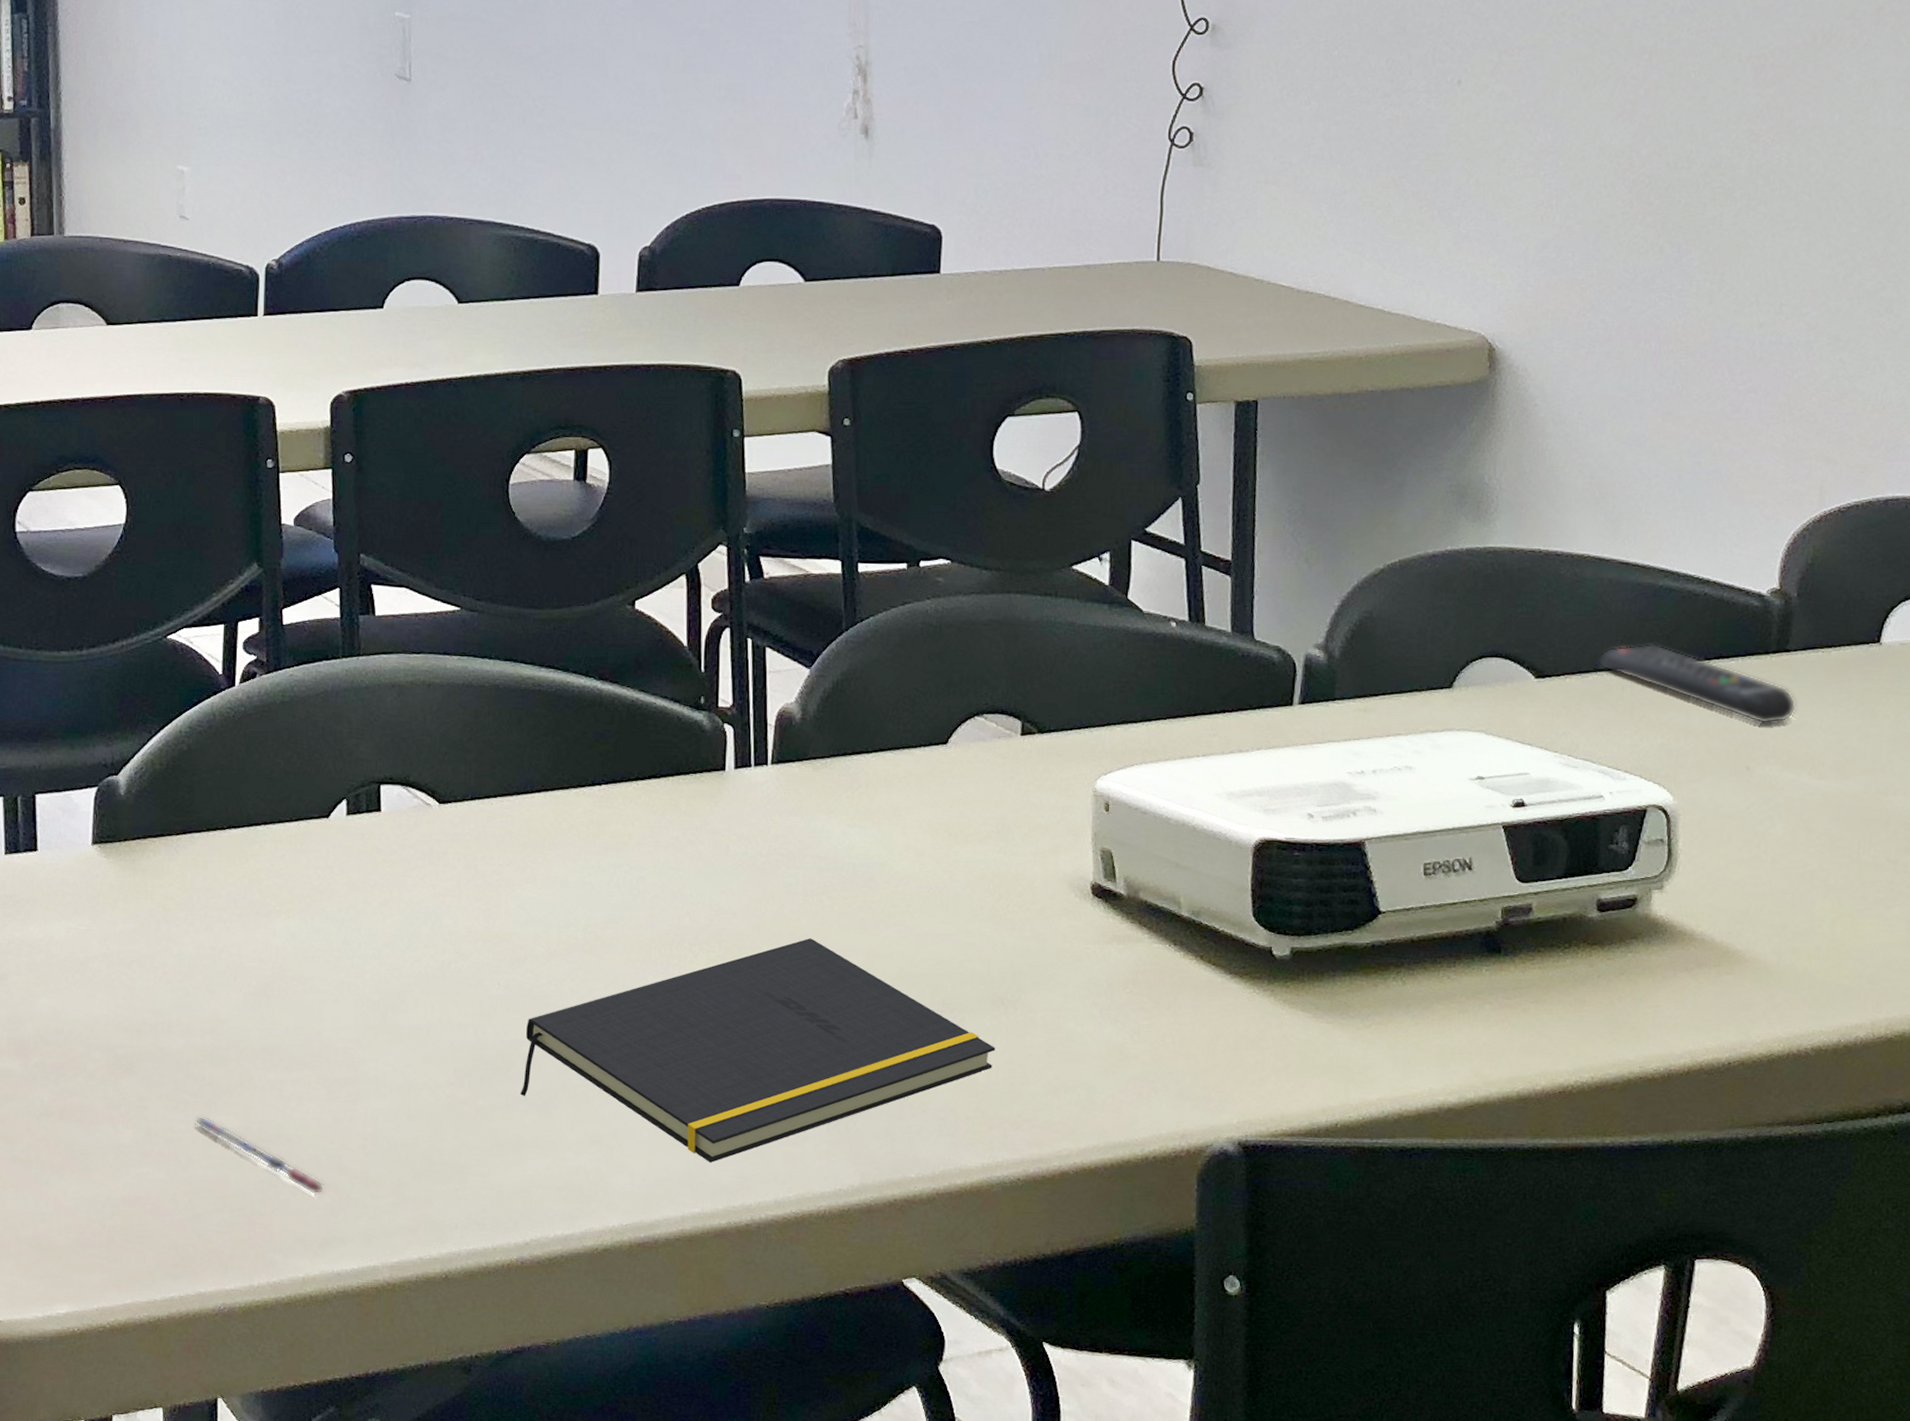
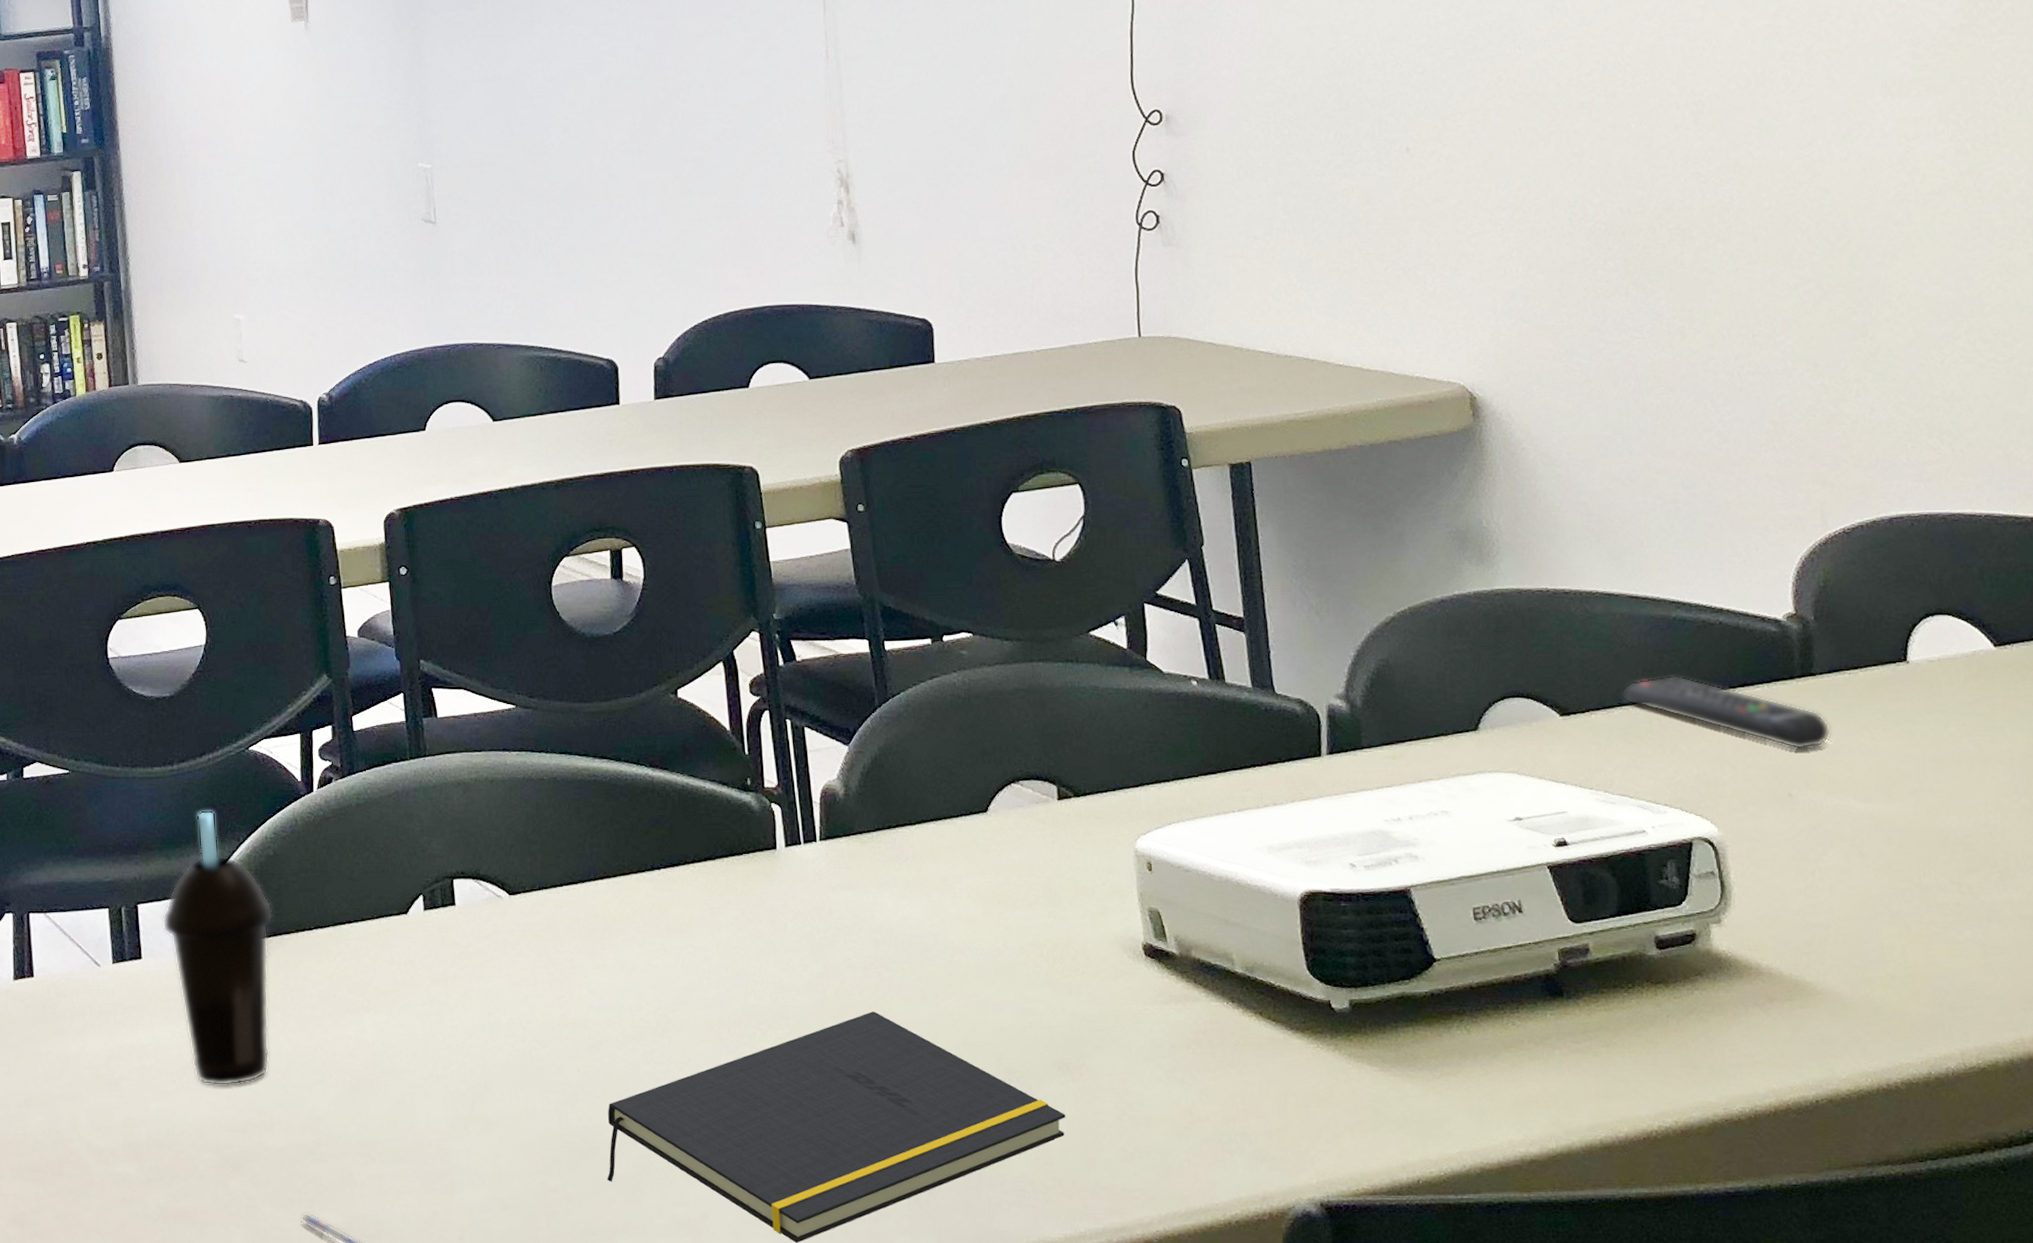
cup: none [62,700,184,986] -> present [162,810,274,1086]

